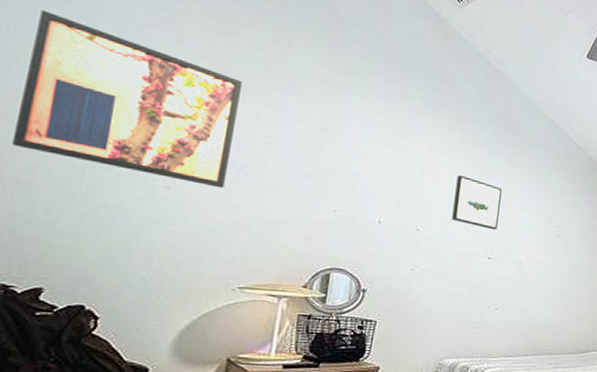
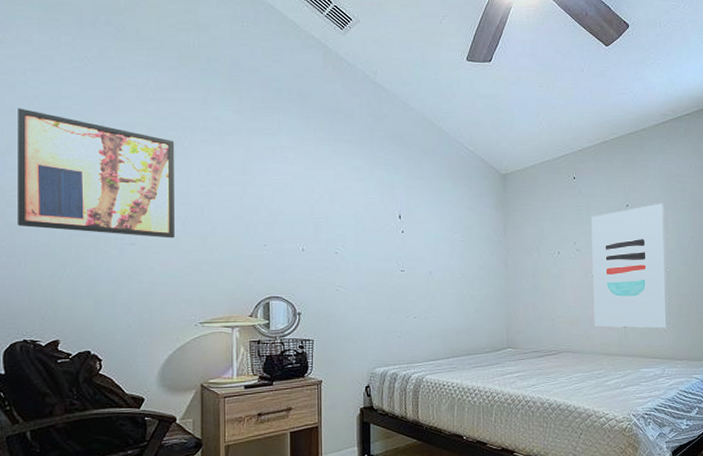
wall art: present [452,174,502,230] -> none [363,196,405,244]

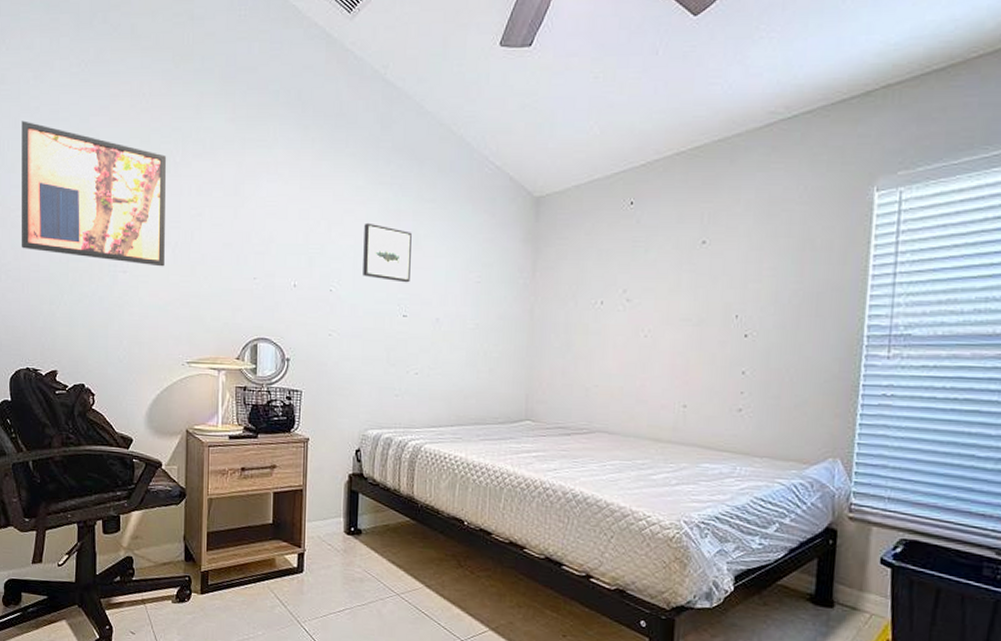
wall art: none [363,196,405,244] -> present [363,222,412,283]
wall art: present [591,203,668,328] -> none [642,240,758,413]

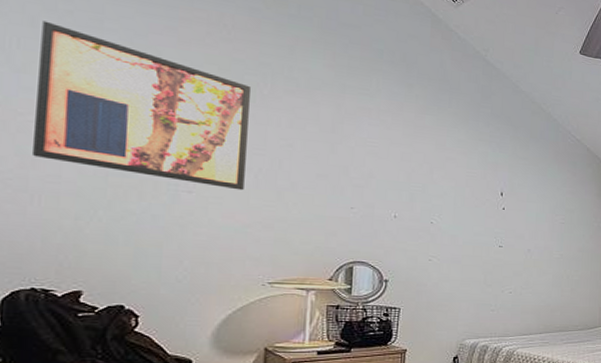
wall art: present [363,222,412,283] -> none [463,169,507,221]

